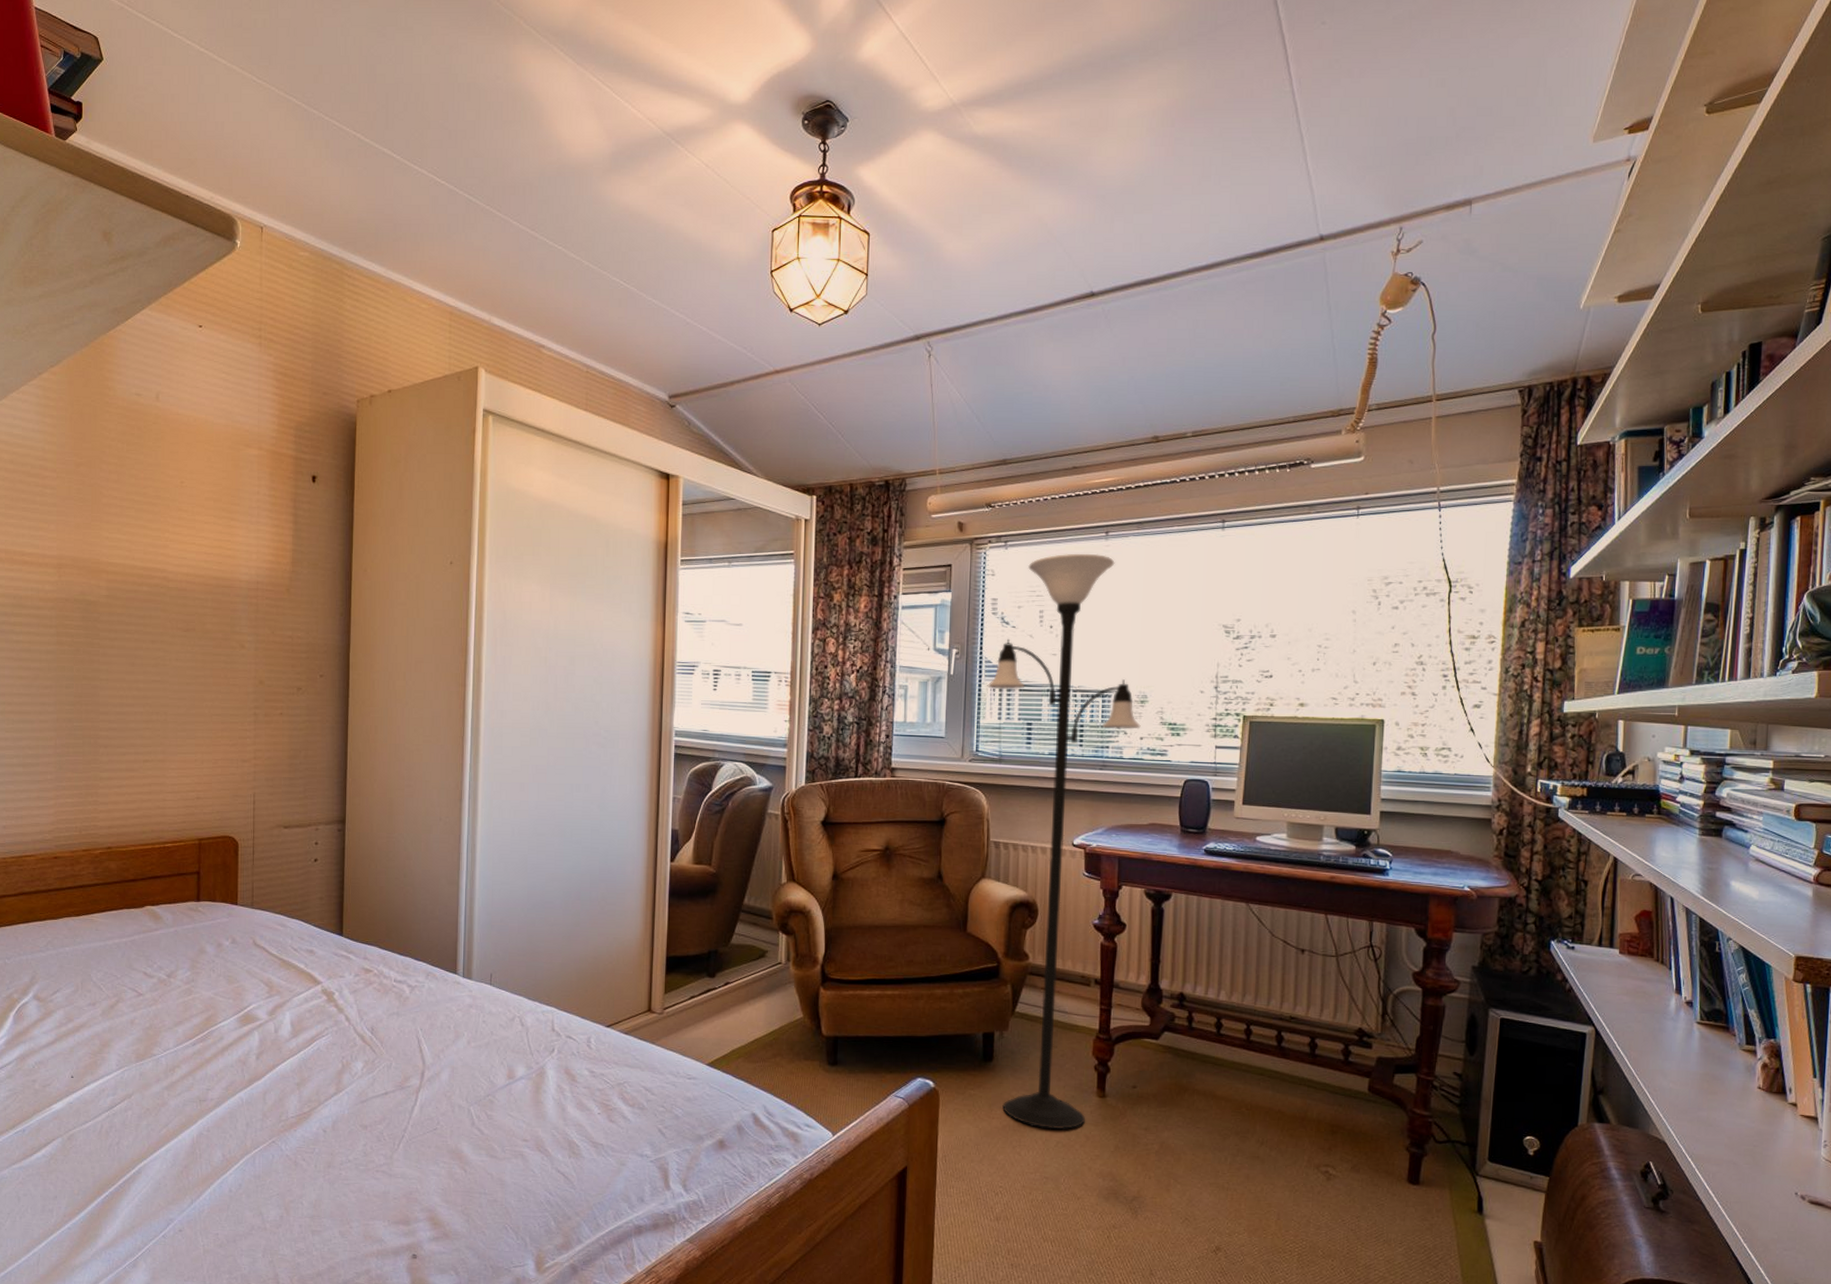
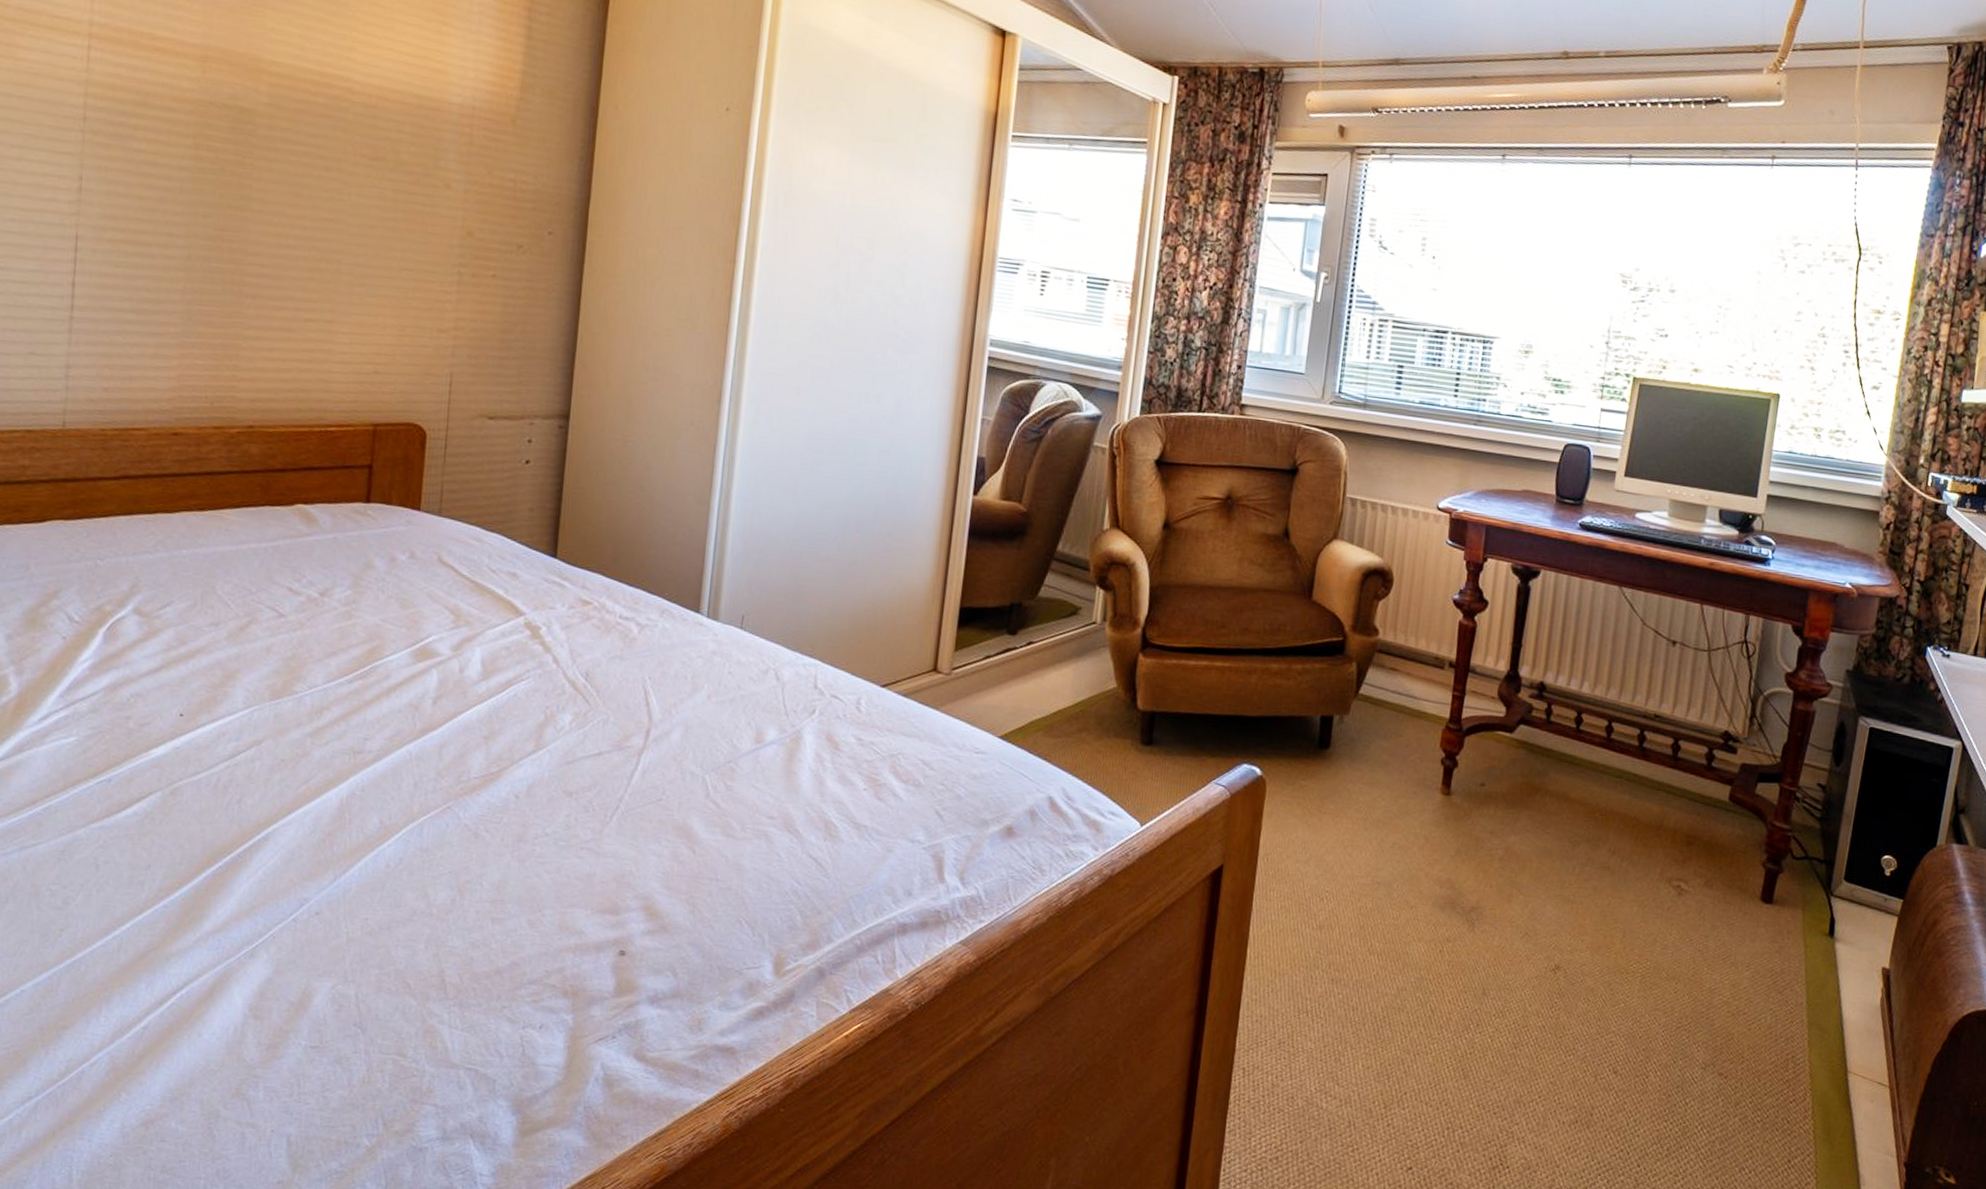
floor lamp: present [987,553,1141,1130] -> none [1336,175,1523,830]

